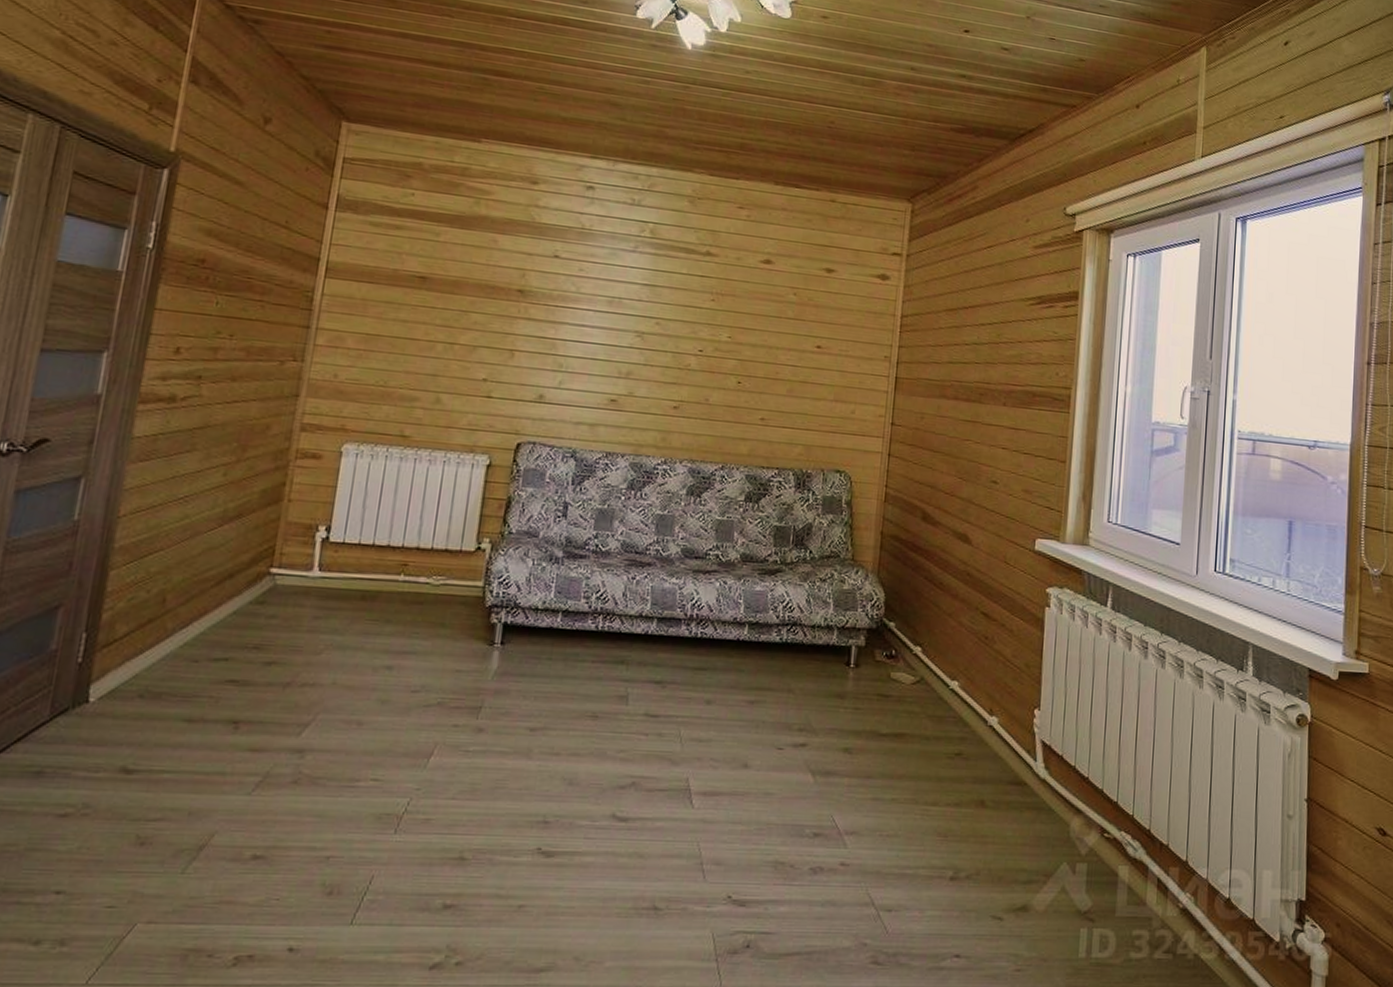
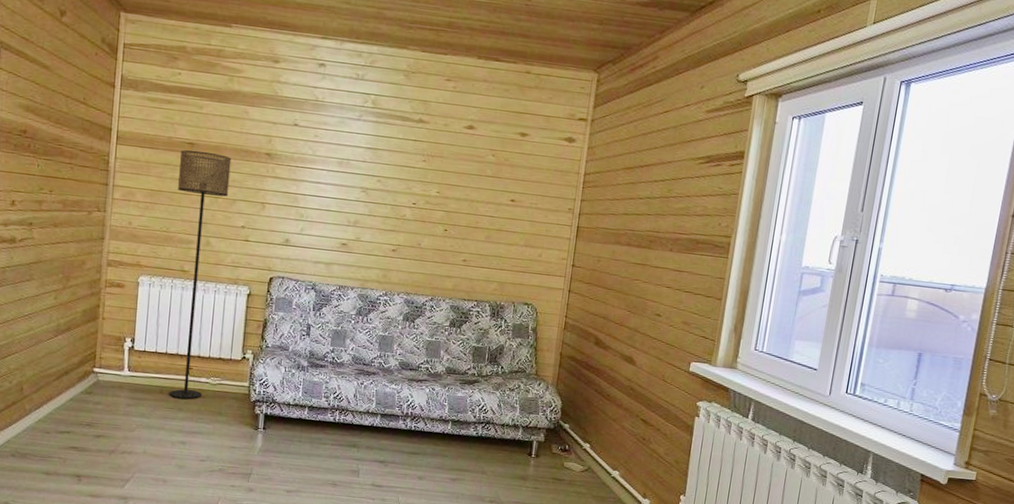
floor lamp: none [373,285,474,607] -> present [169,150,232,399]

